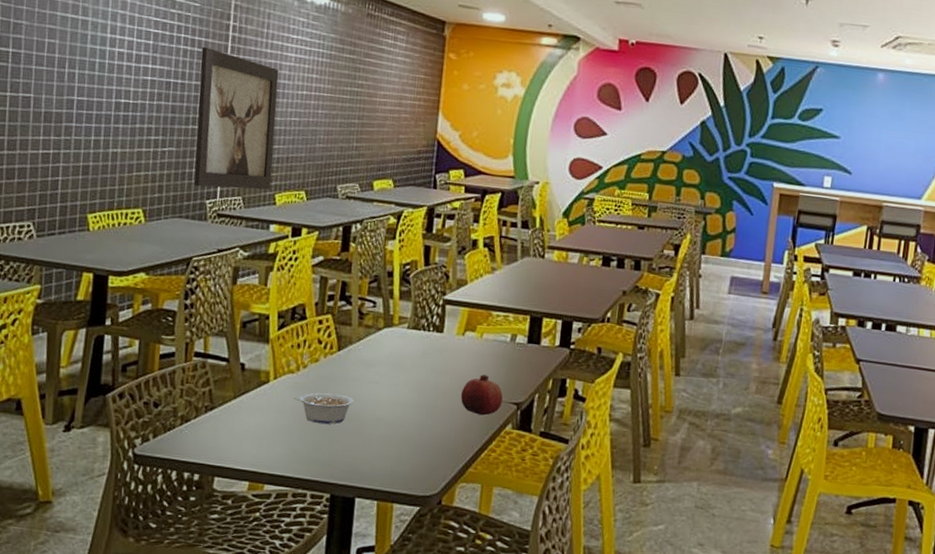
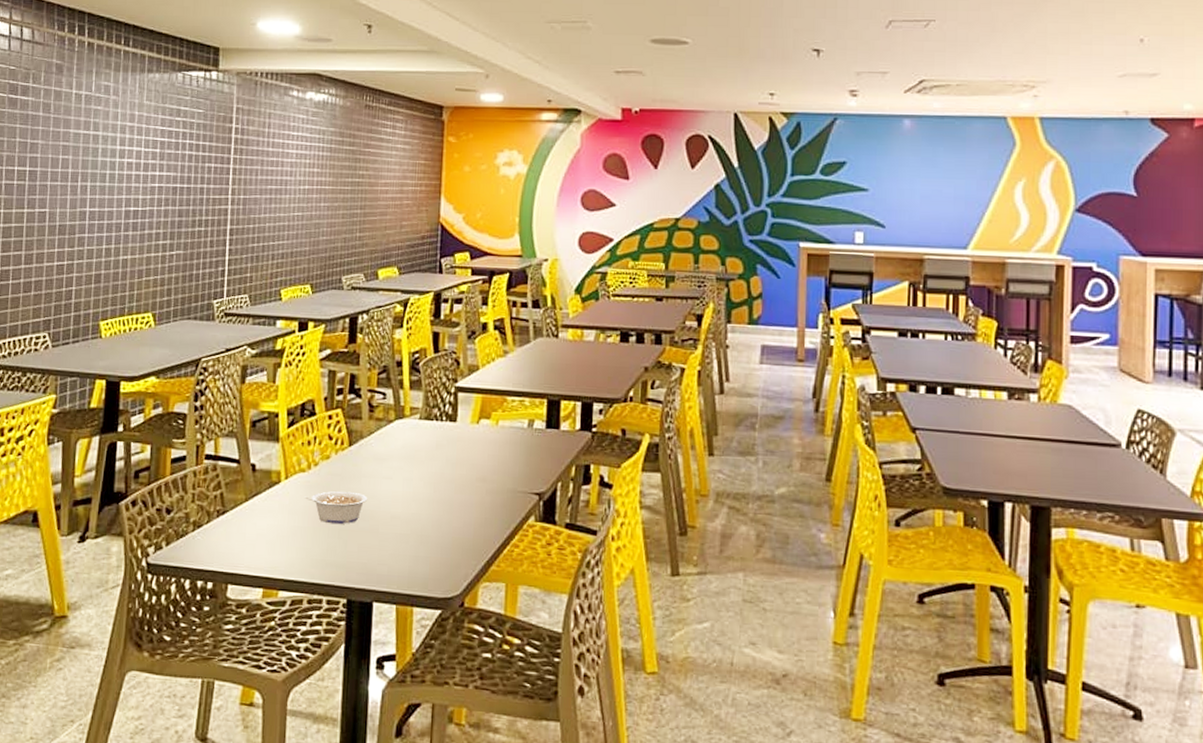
wall art: present [193,46,279,190] -> none [201,150,281,288]
fruit: present [460,374,503,416] -> none [478,464,523,508]

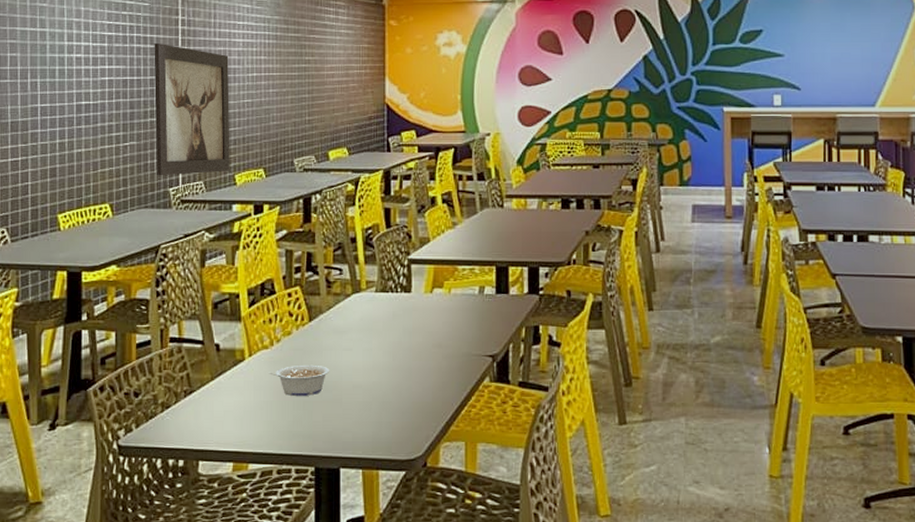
wall art: none [201,150,281,288] -> present [154,42,230,176]

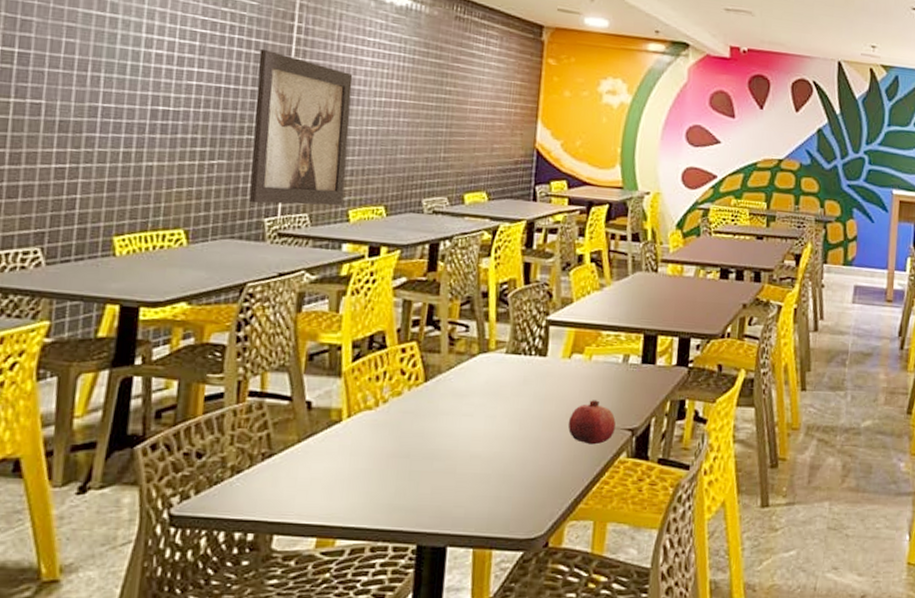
legume: present [270,364,330,397] -> none [371,429,445,466]
fruit: none [434,330,477,371] -> present [567,400,616,445]

